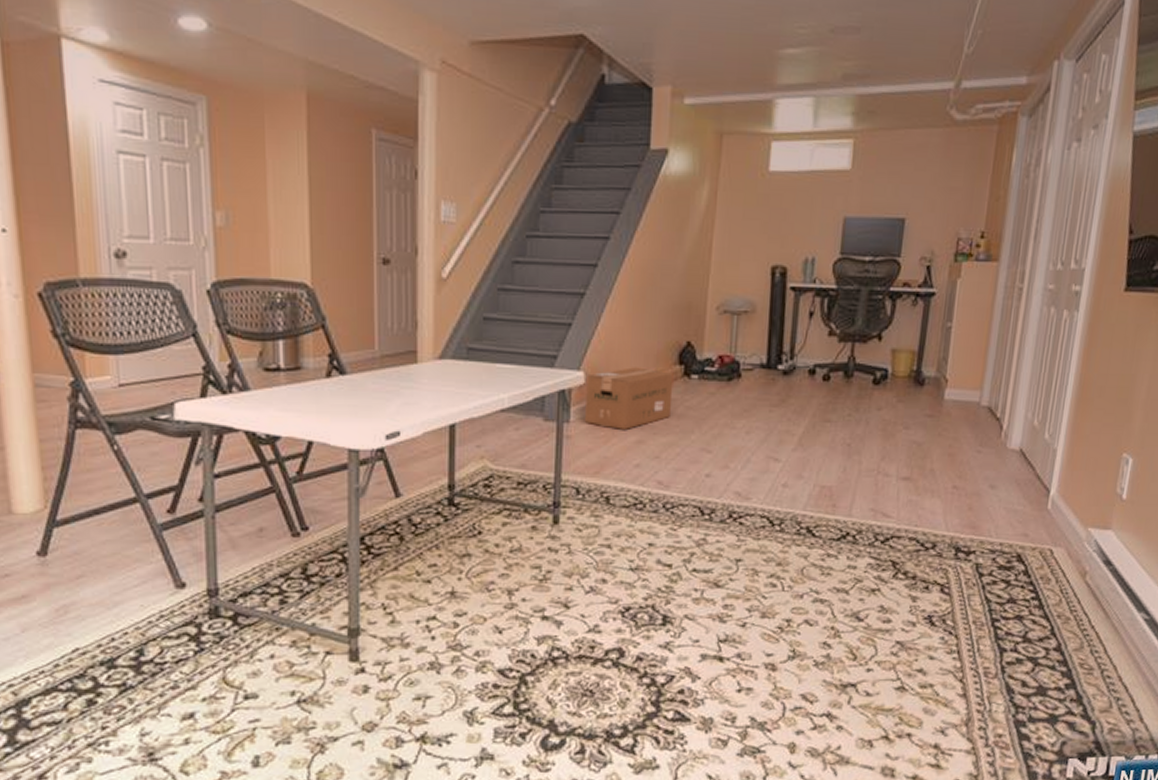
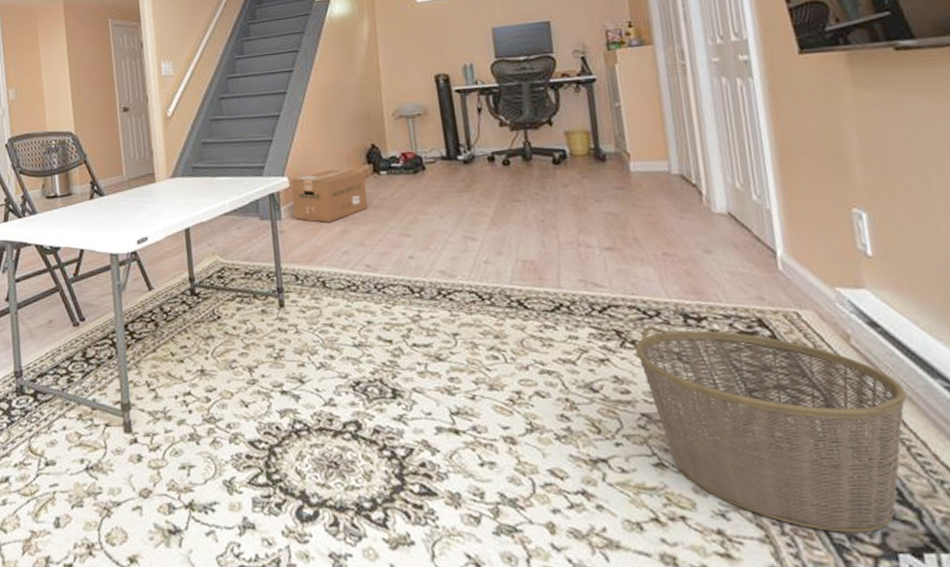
basket: none [906,558,1115,743] -> present [635,326,907,532]

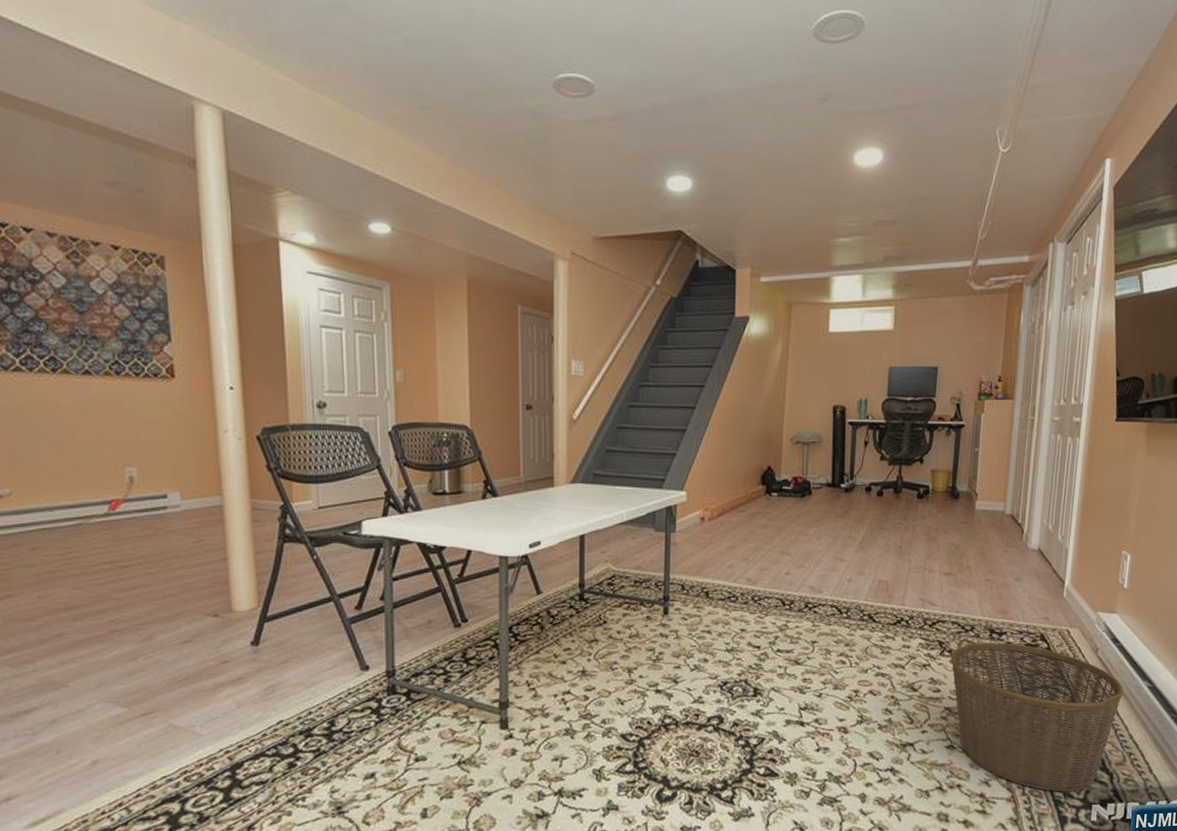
box: present [290,169,368,224] -> none [687,487,758,539]

